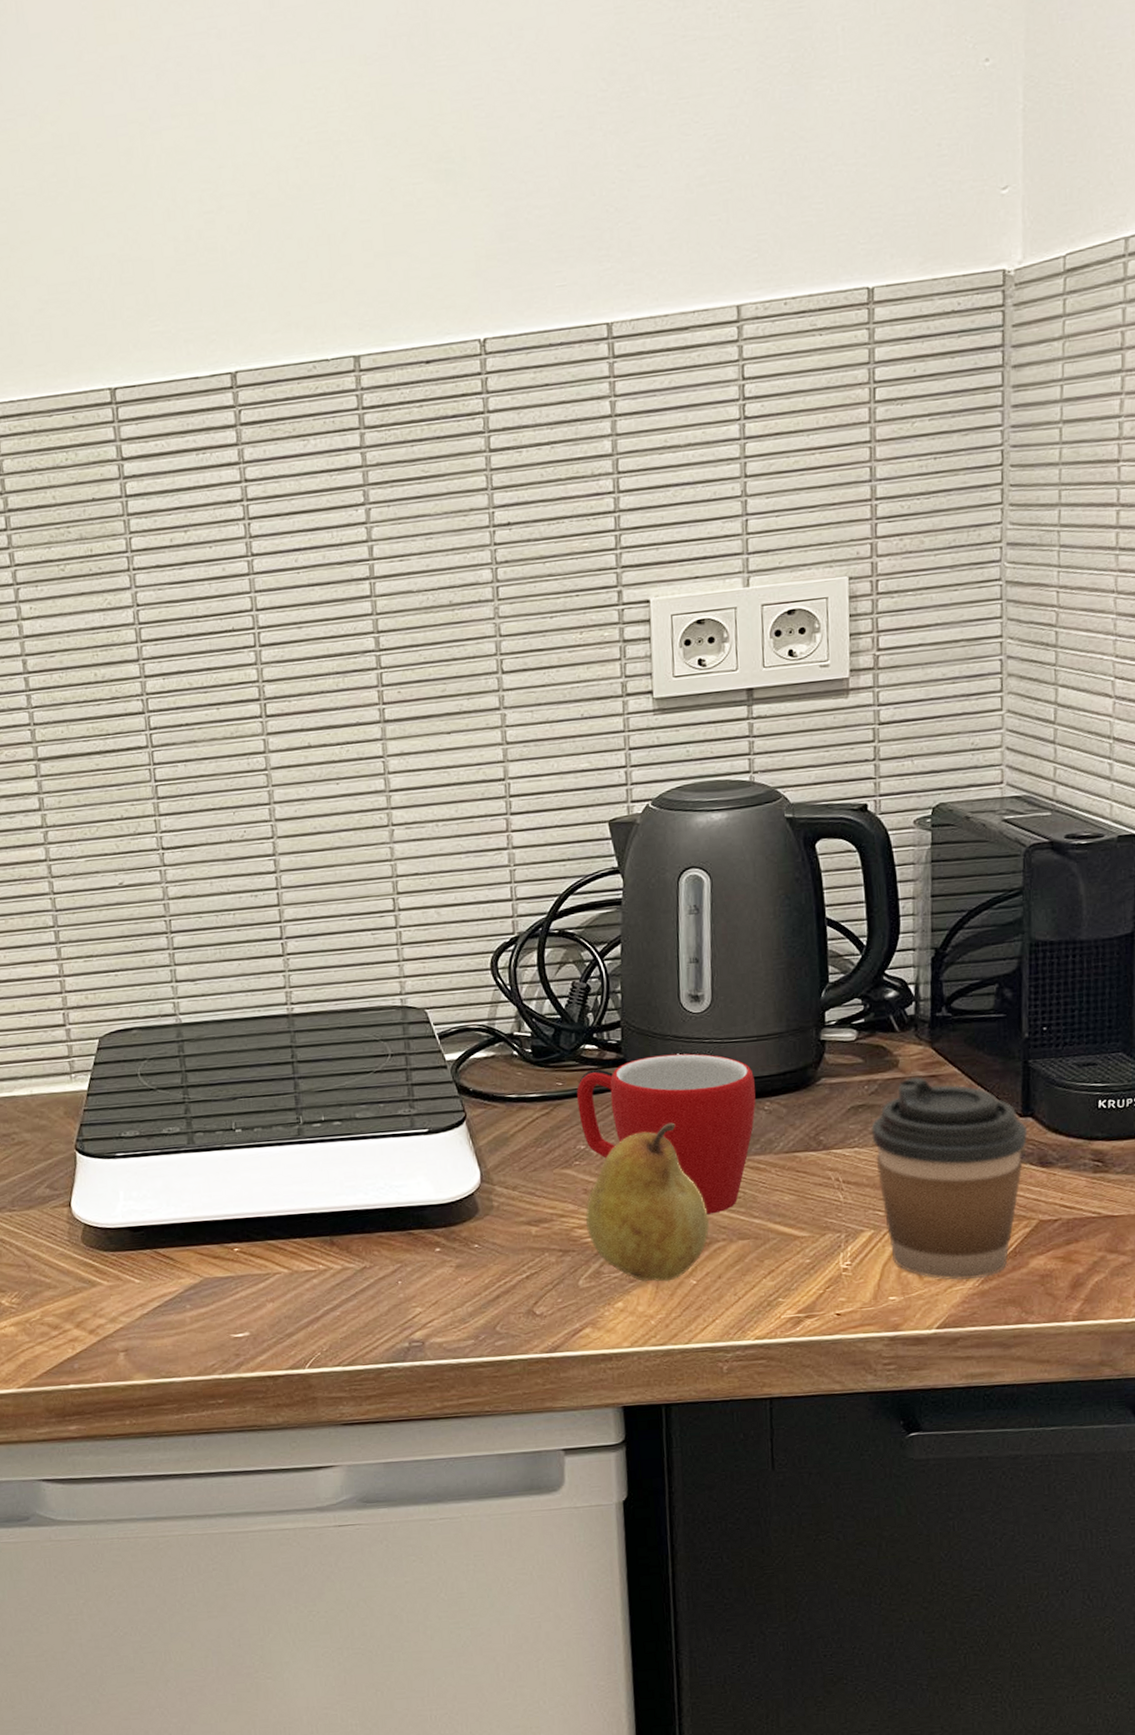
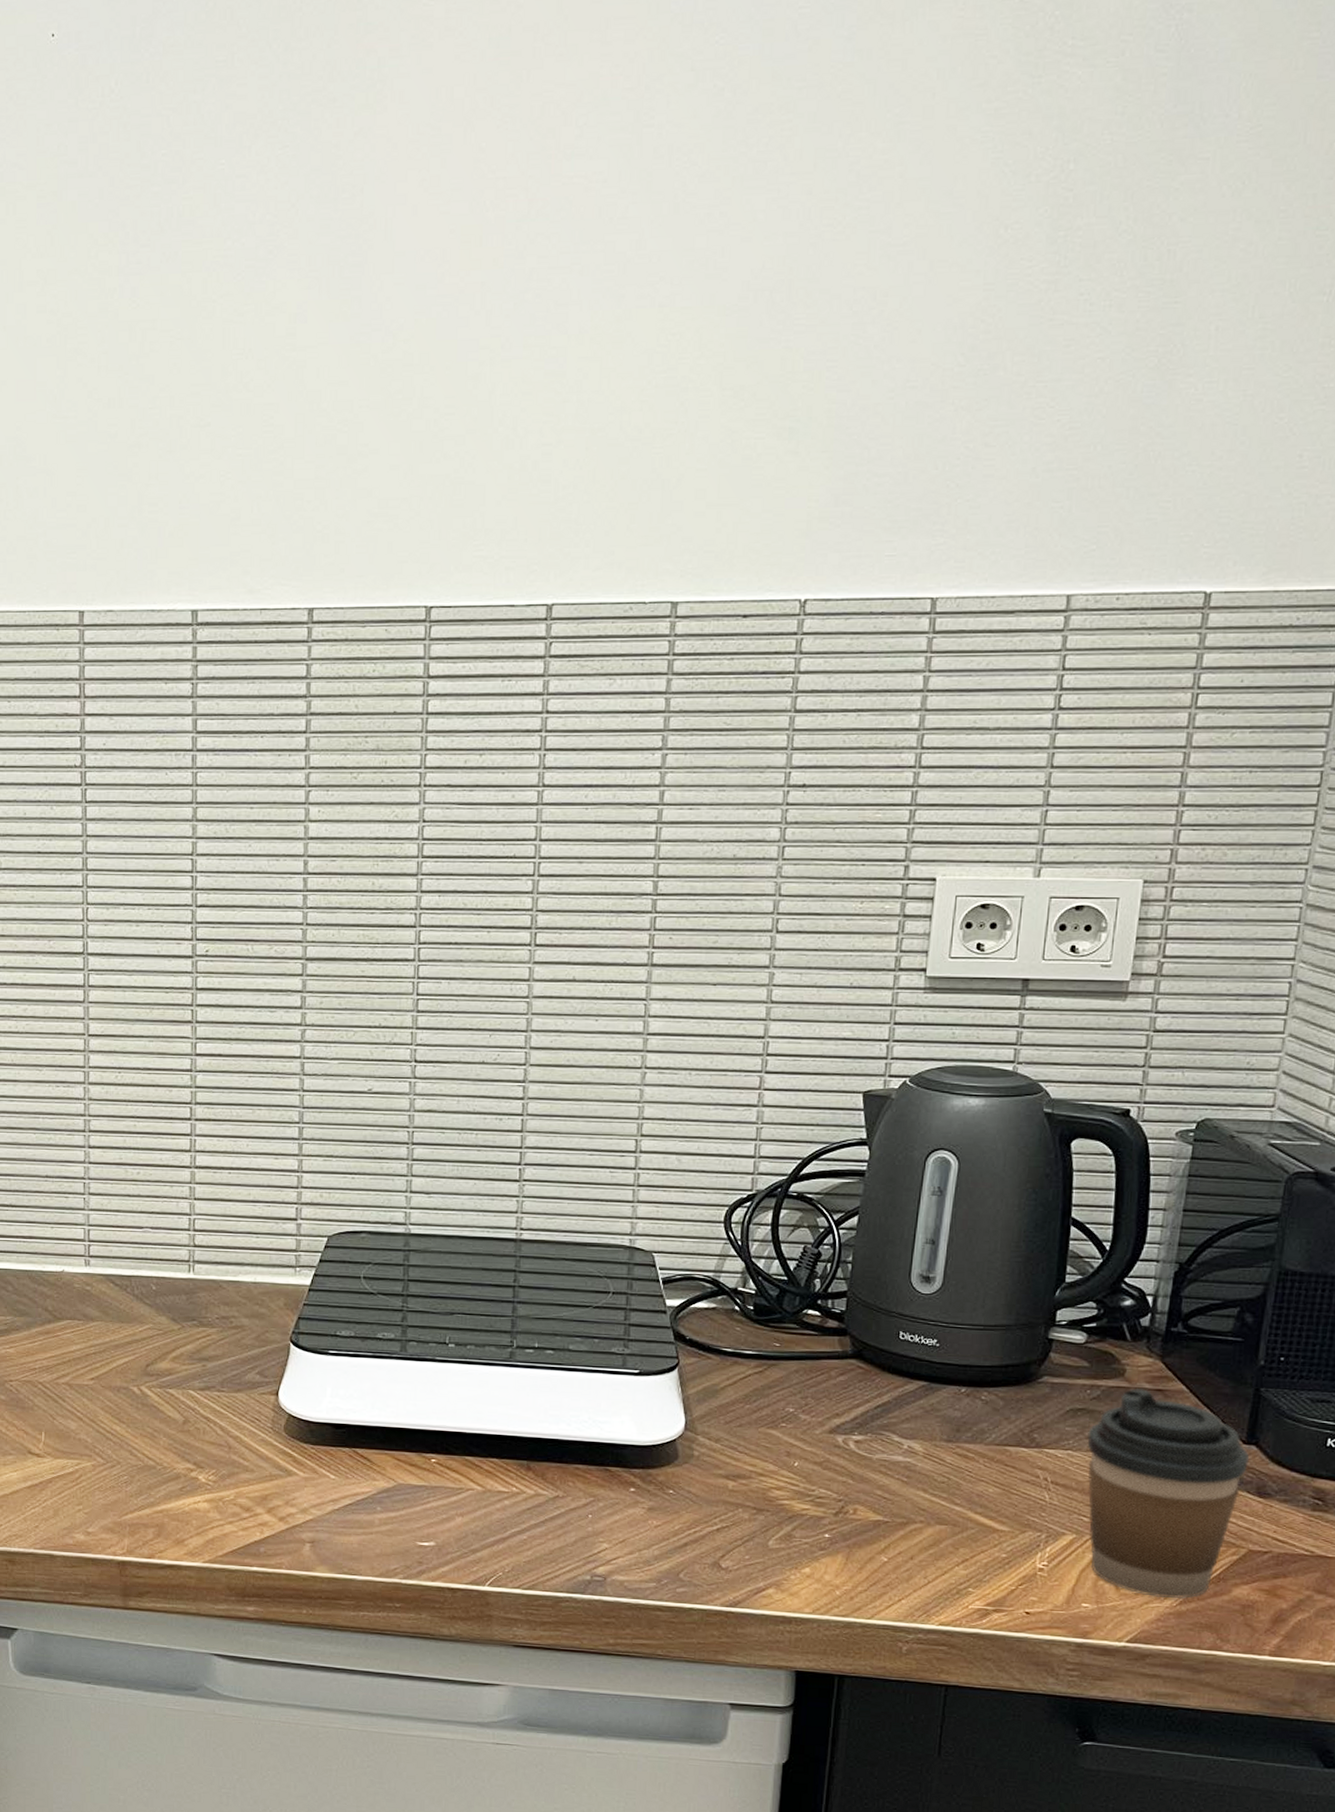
mug: present [577,1053,756,1215] -> none [792,1330,975,1495]
fruit: present [585,1122,710,1282] -> none [784,1398,909,1555]

